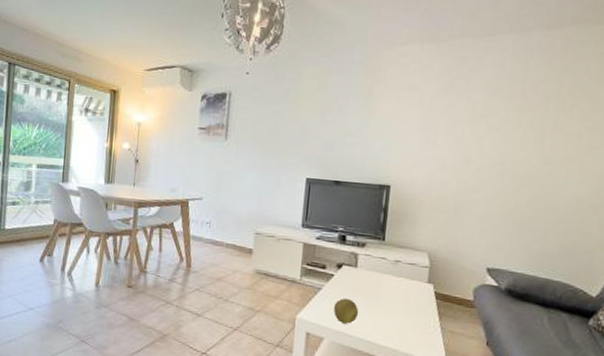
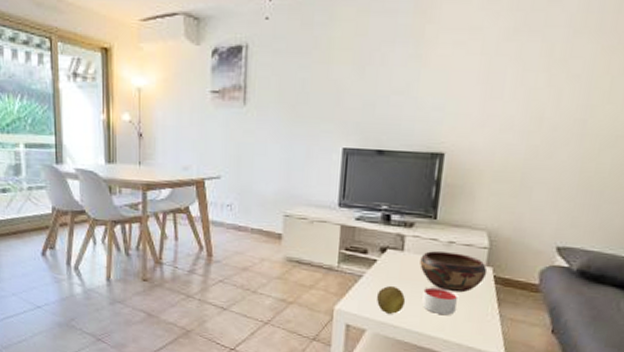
decorative bowl: none [371,268,429,306] -> present [420,251,488,293]
candle: none [373,300,404,326] -> present [422,287,458,315]

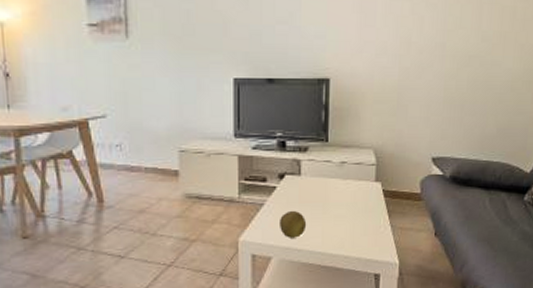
decorative bowl: present [420,251,488,293] -> none [317,172,377,210]
candle: present [422,287,458,315] -> none [322,207,353,232]

